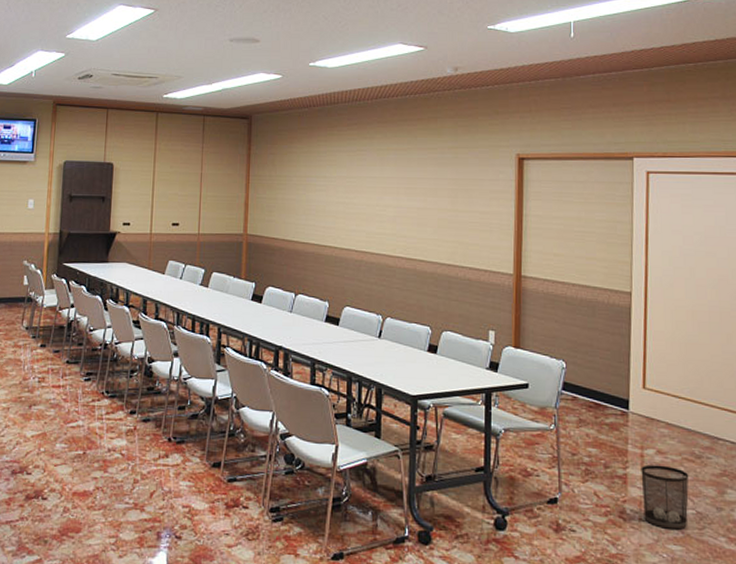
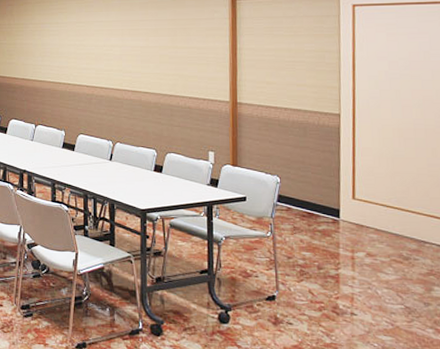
waste bin: present [641,464,689,530] -> none [352,266,398,322]

